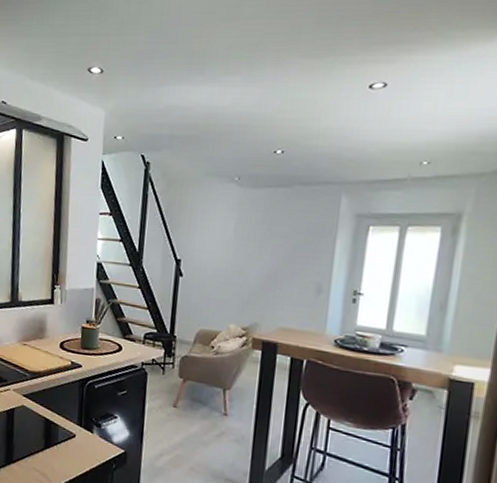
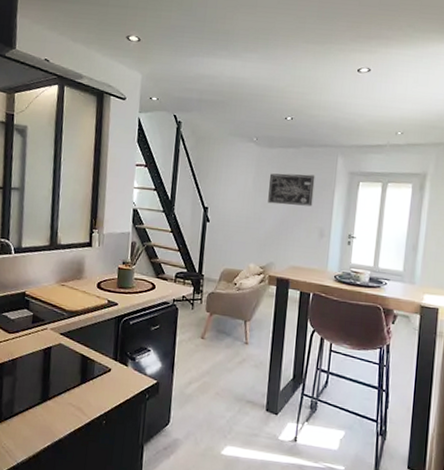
wall art: none [252,218,312,257] -> present [268,173,315,207]

